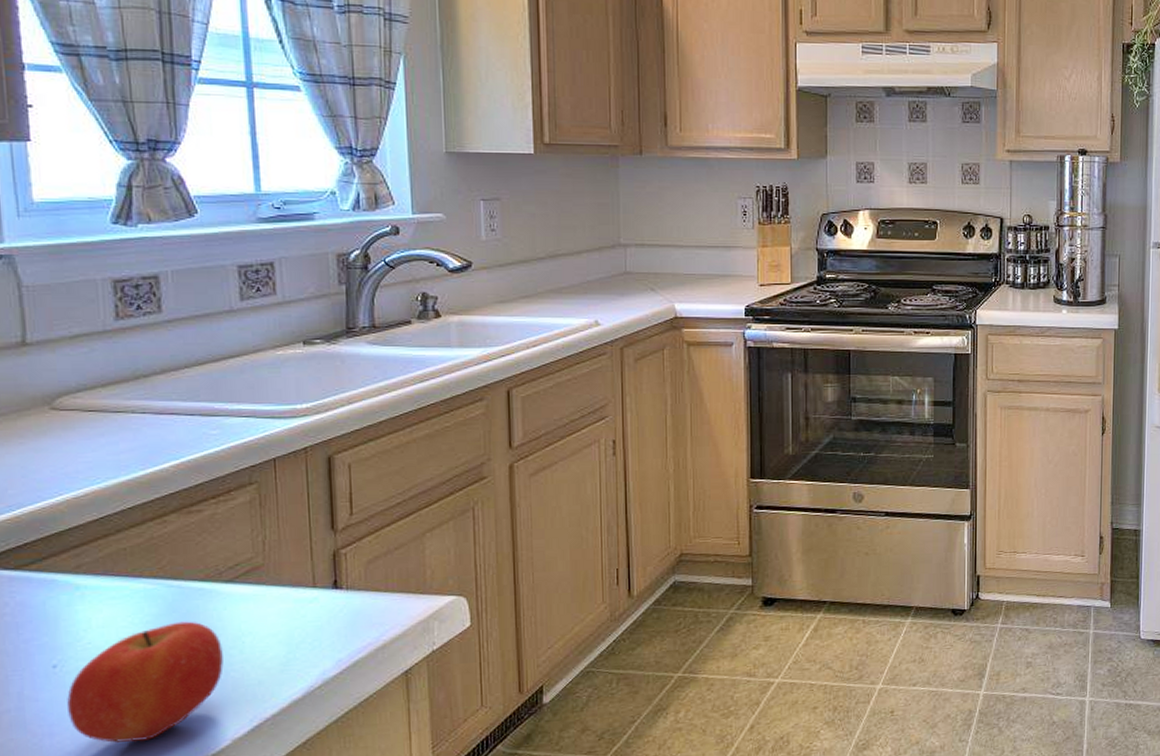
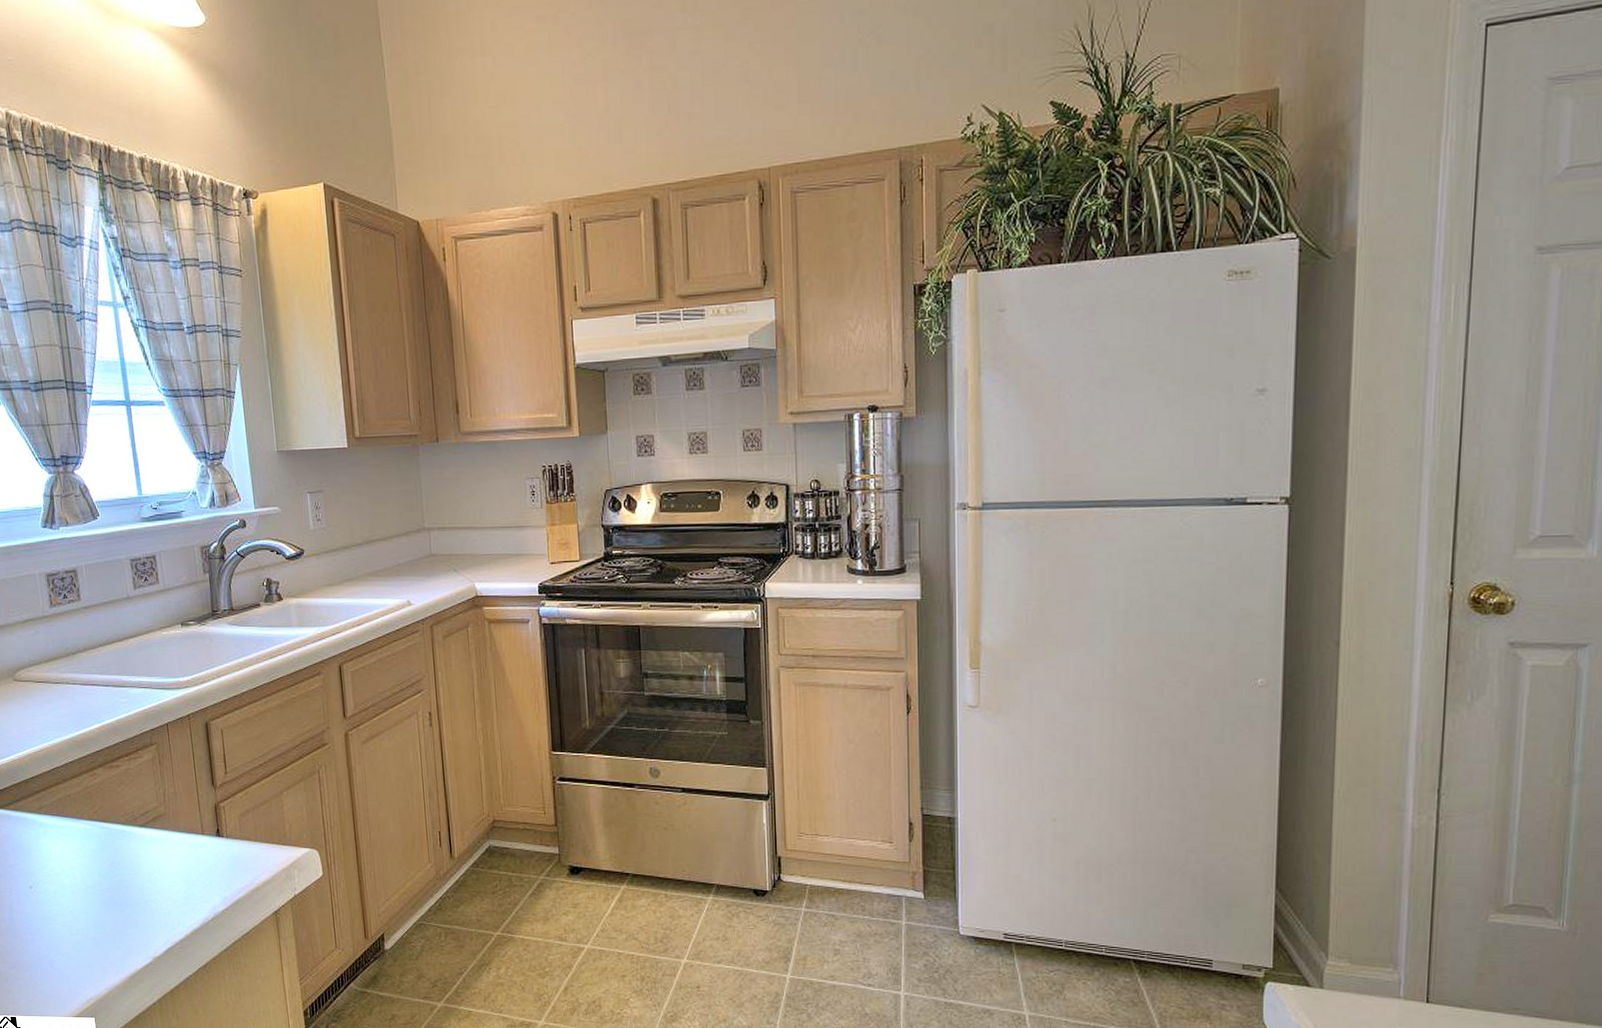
apple: present [67,621,224,743] -> none [40,857,143,953]

